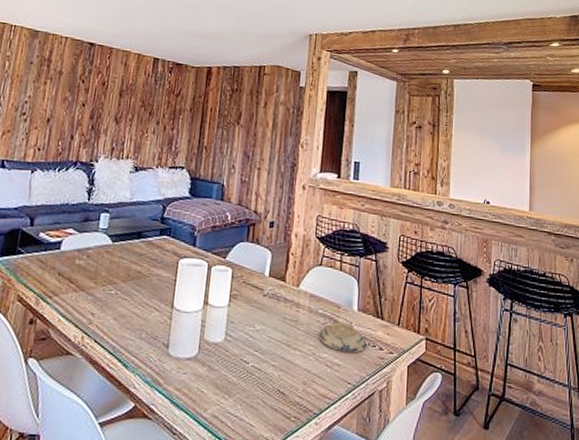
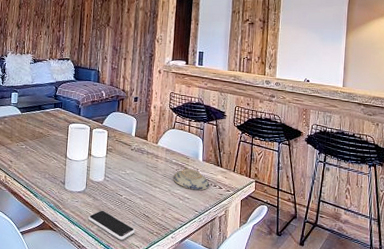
smartphone: none [199,385,266,430] -> present [88,210,135,240]

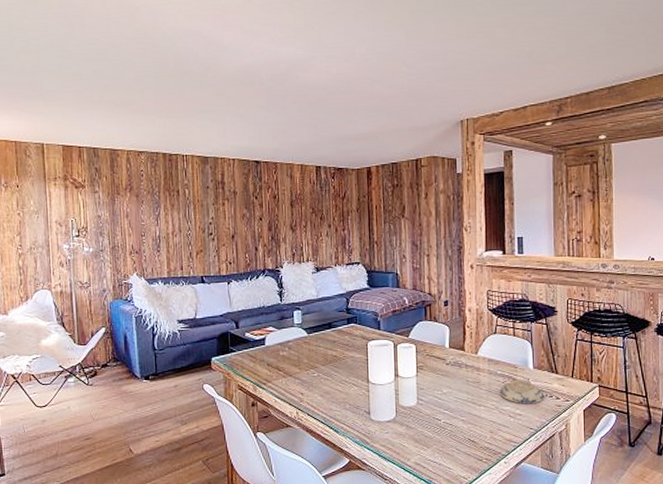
smartphone: present [88,210,135,240] -> none [402,439,461,472]

